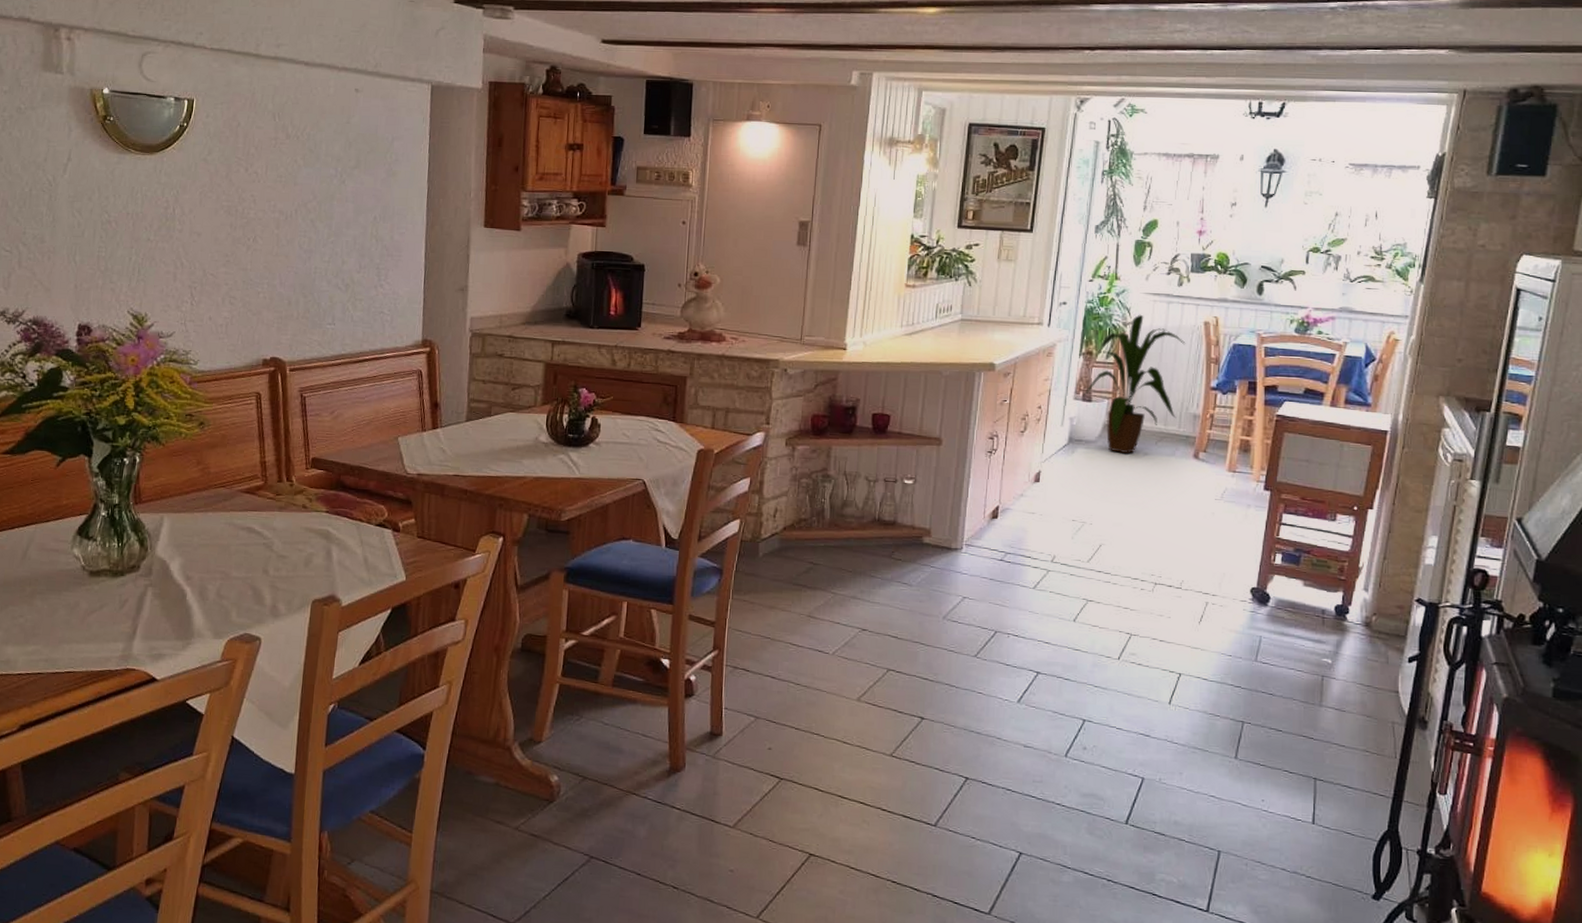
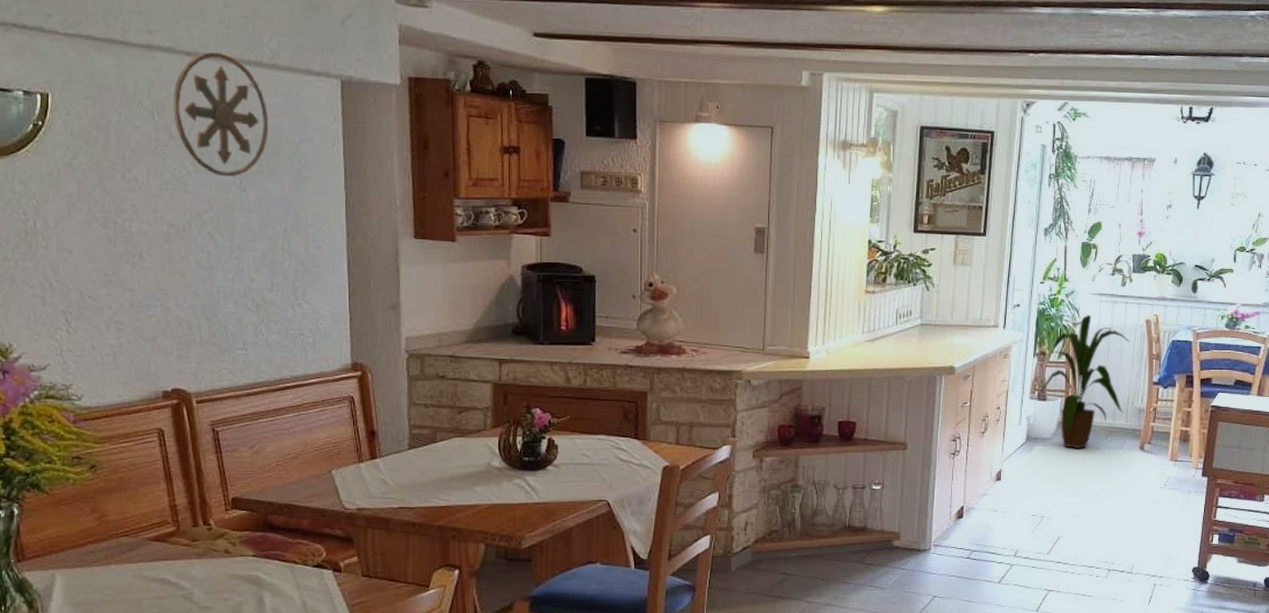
medallion: none [291,62,368,171] -> present [174,52,269,177]

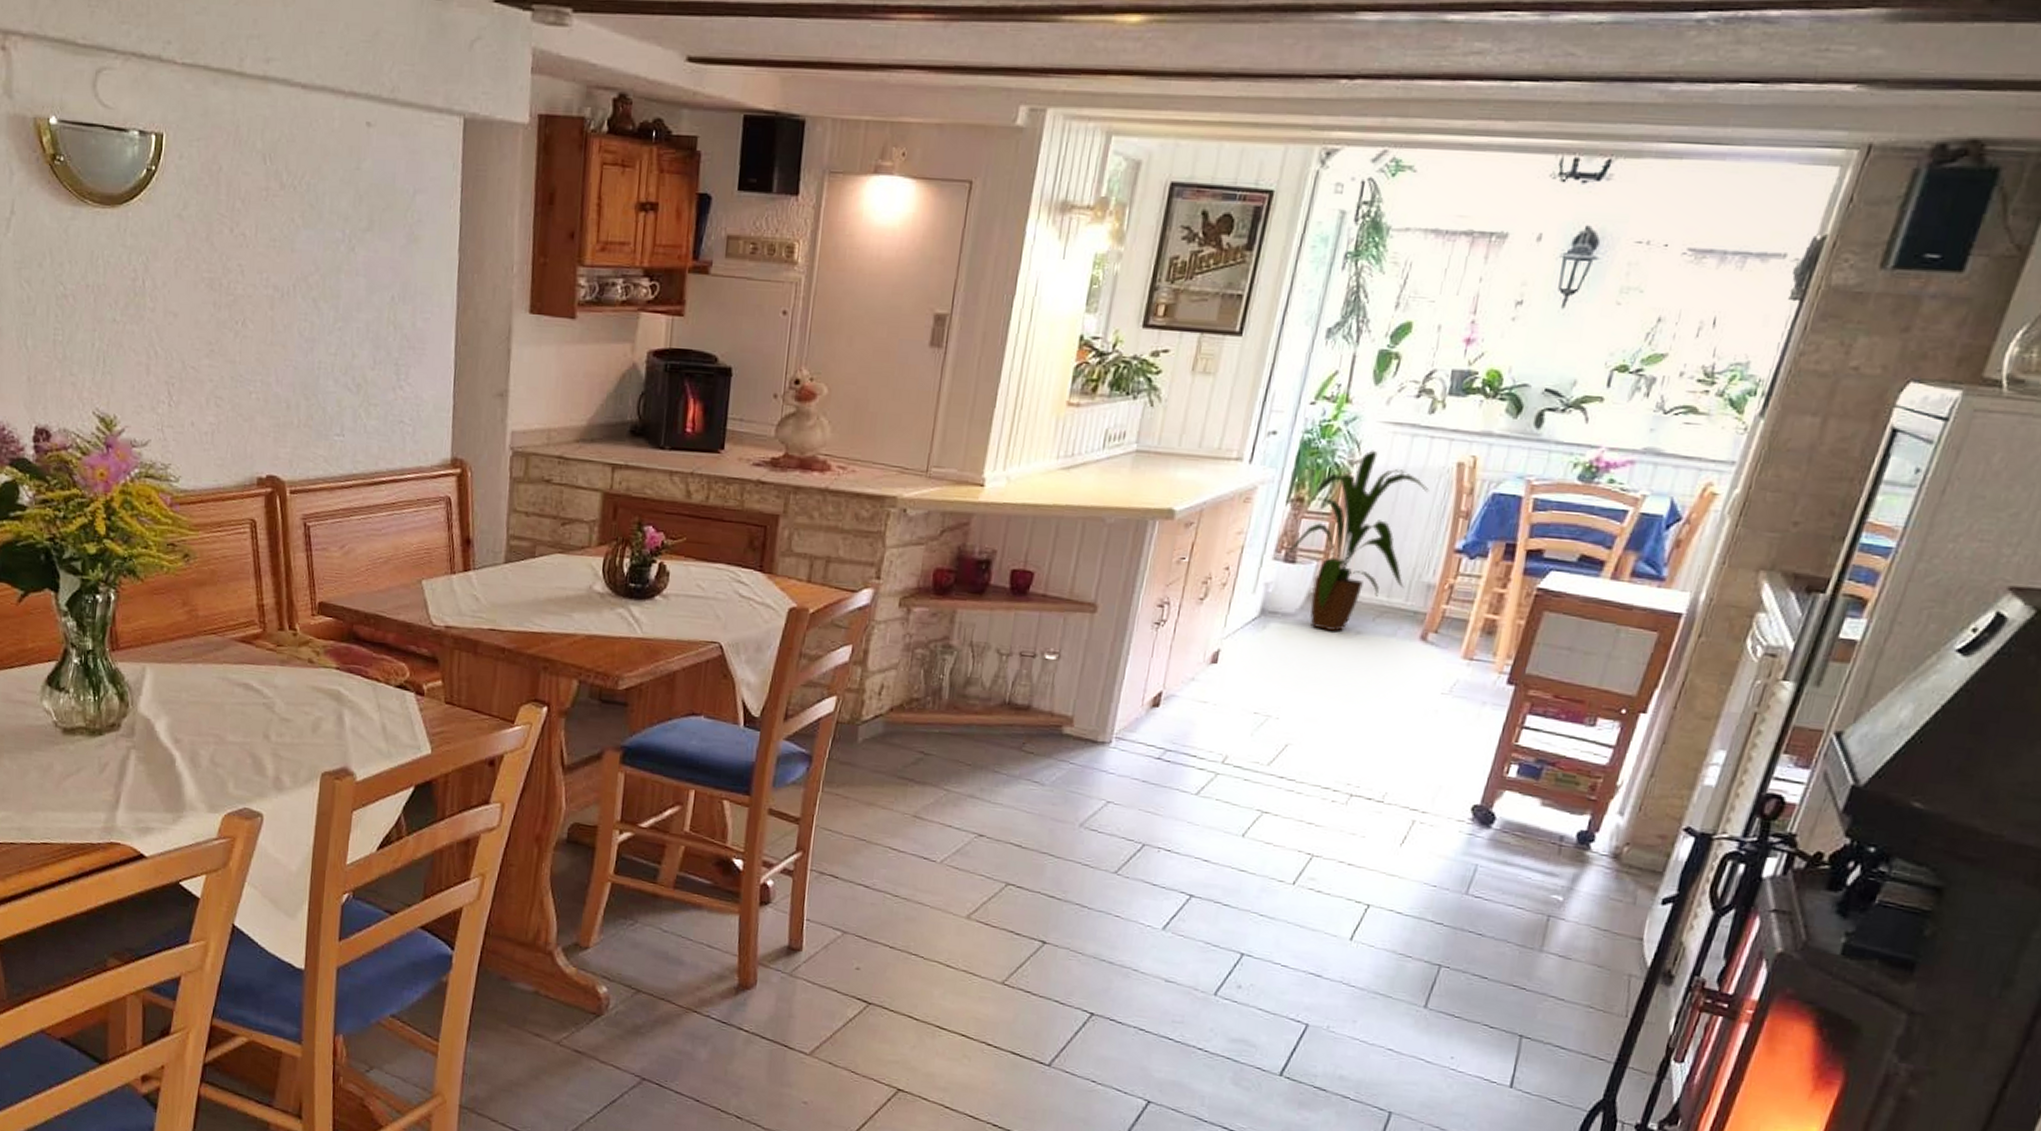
medallion: present [174,52,269,177] -> none [286,84,383,234]

